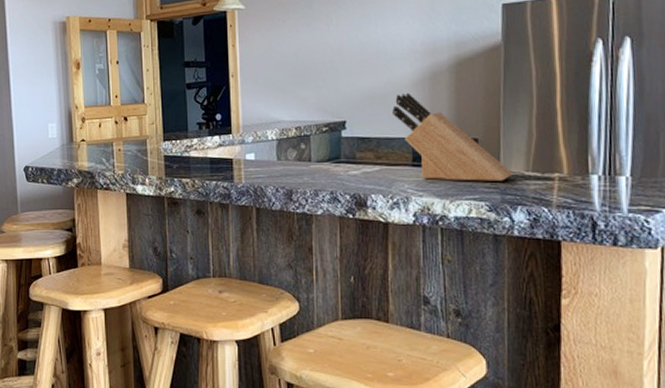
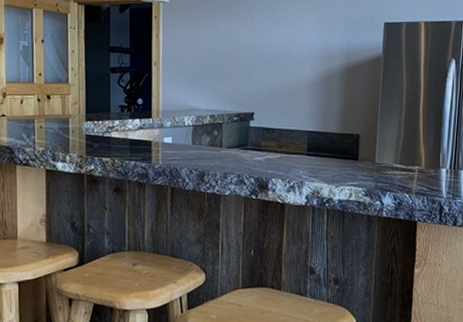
knife block: present [392,92,513,181] -> none [293,91,385,171]

